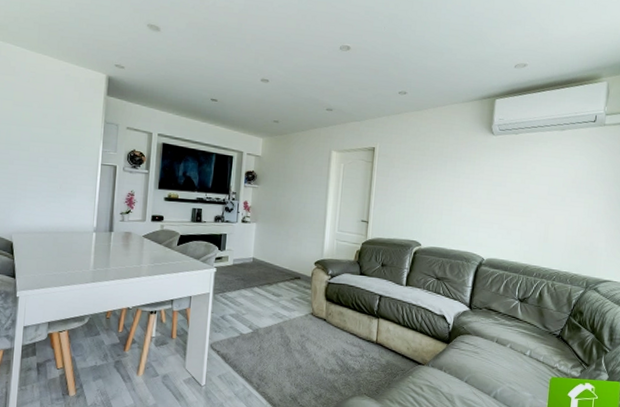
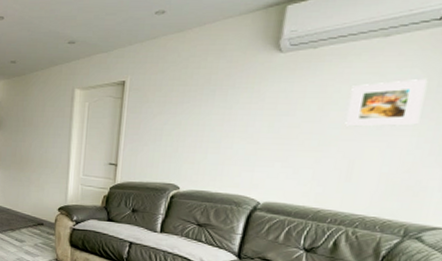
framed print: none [540,164,591,200] -> present [345,78,428,127]

